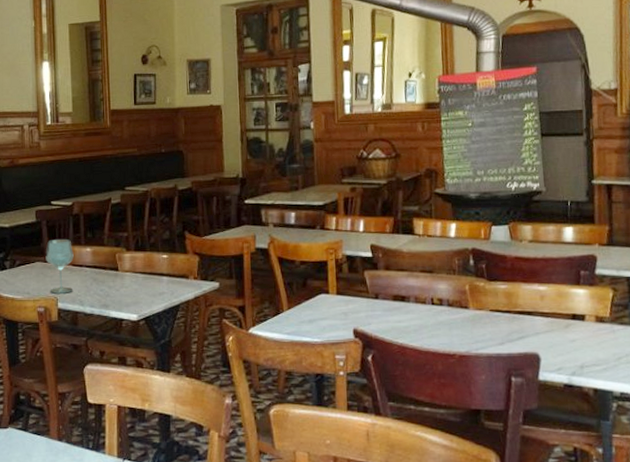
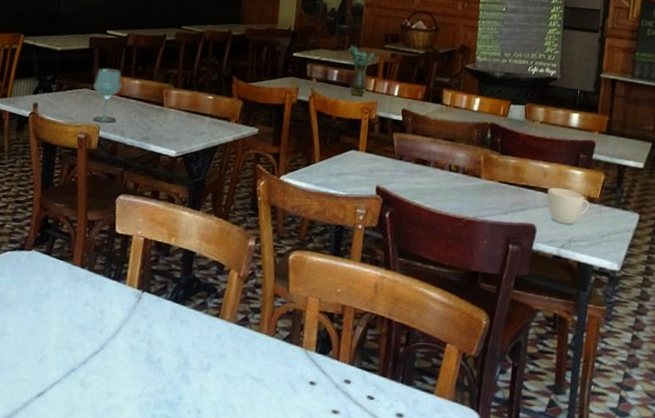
vase: none [303,182,333,237] -> present [348,43,376,96]
cup: none [547,310,600,349] -> present [547,187,590,225]

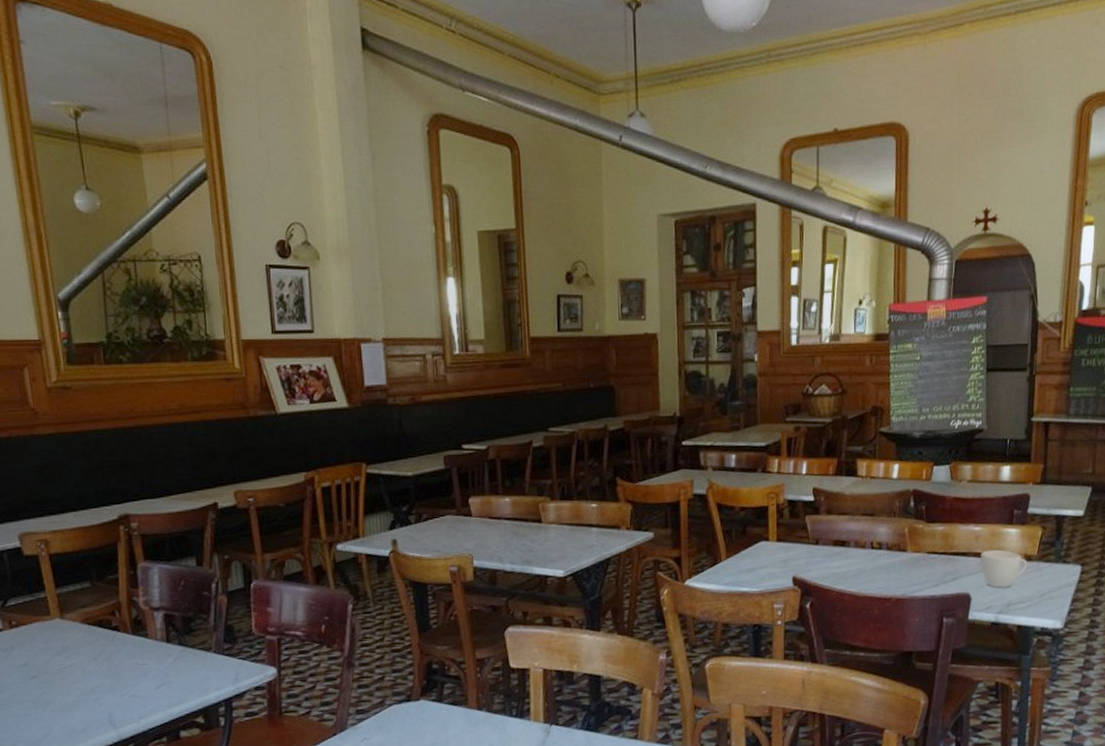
wine glass: present [93,68,122,123] -> none [457,488,490,551]
vase: present [348,43,376,96] -> none [745,421,776,481]

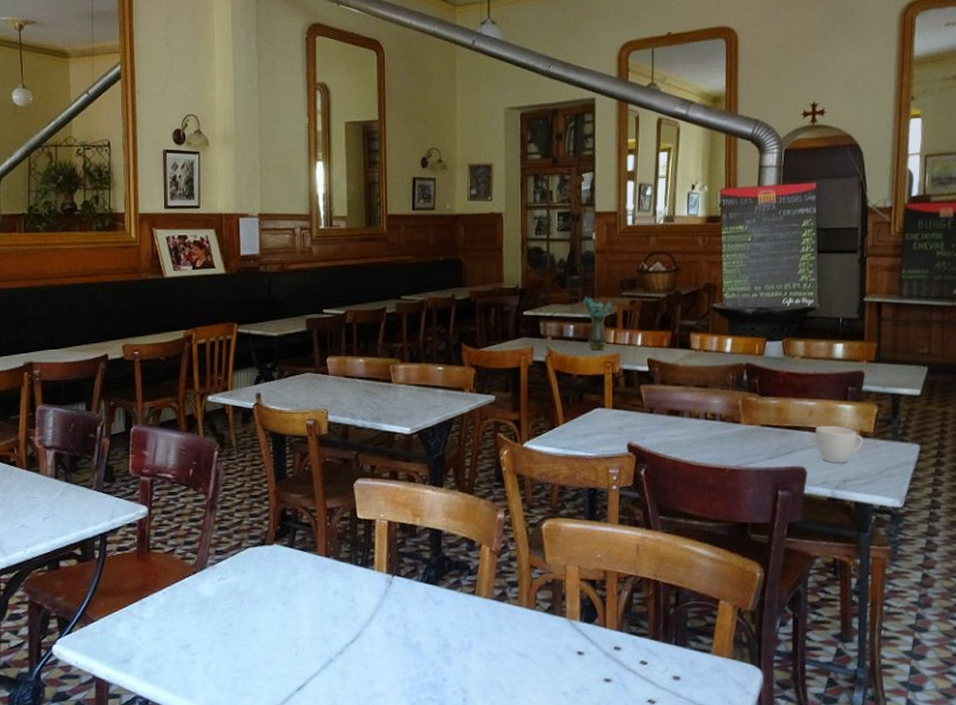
vase: none [745,421,776,481] -> present [583,294,613,350]

